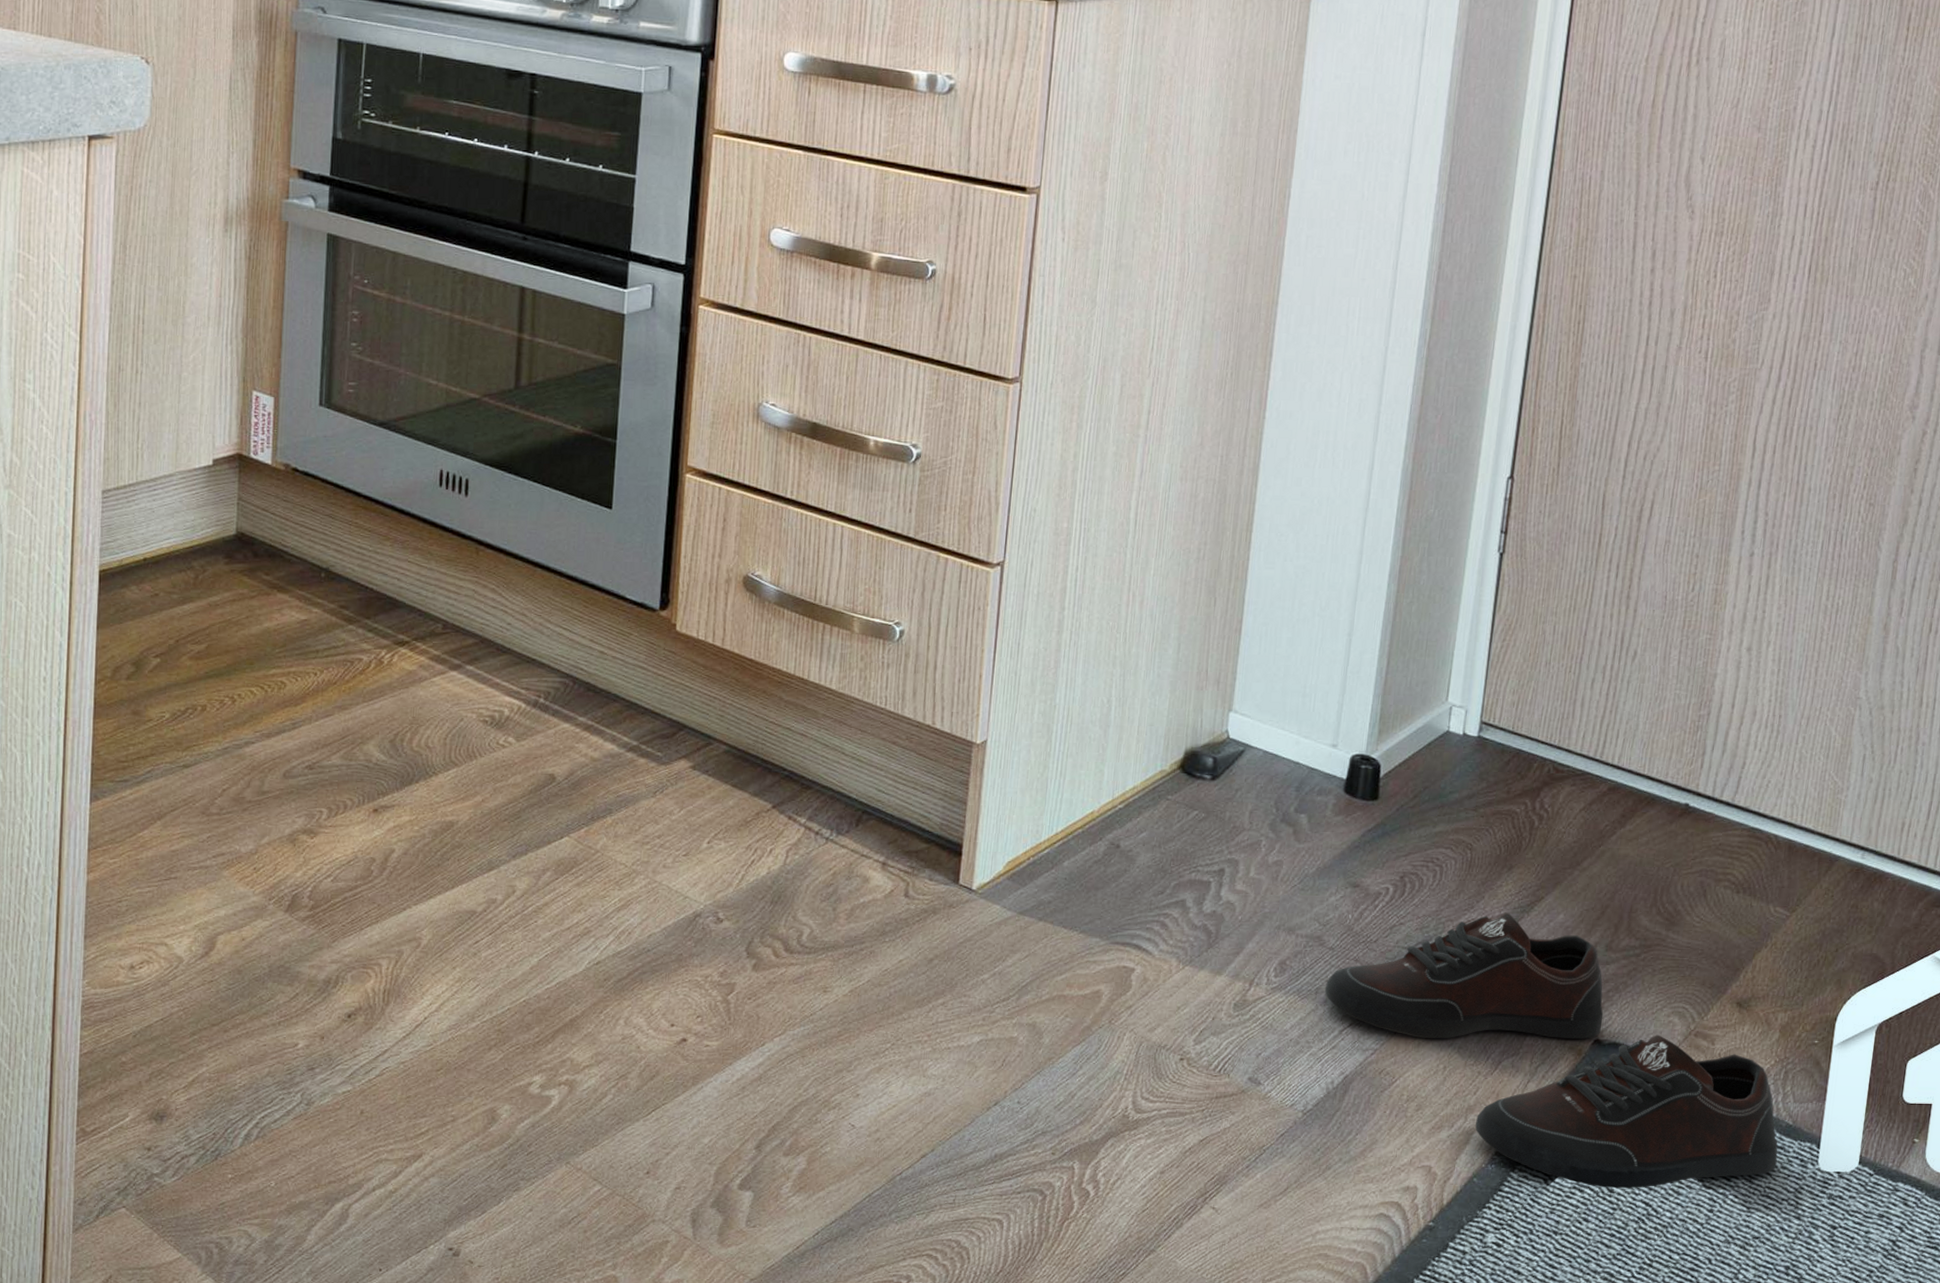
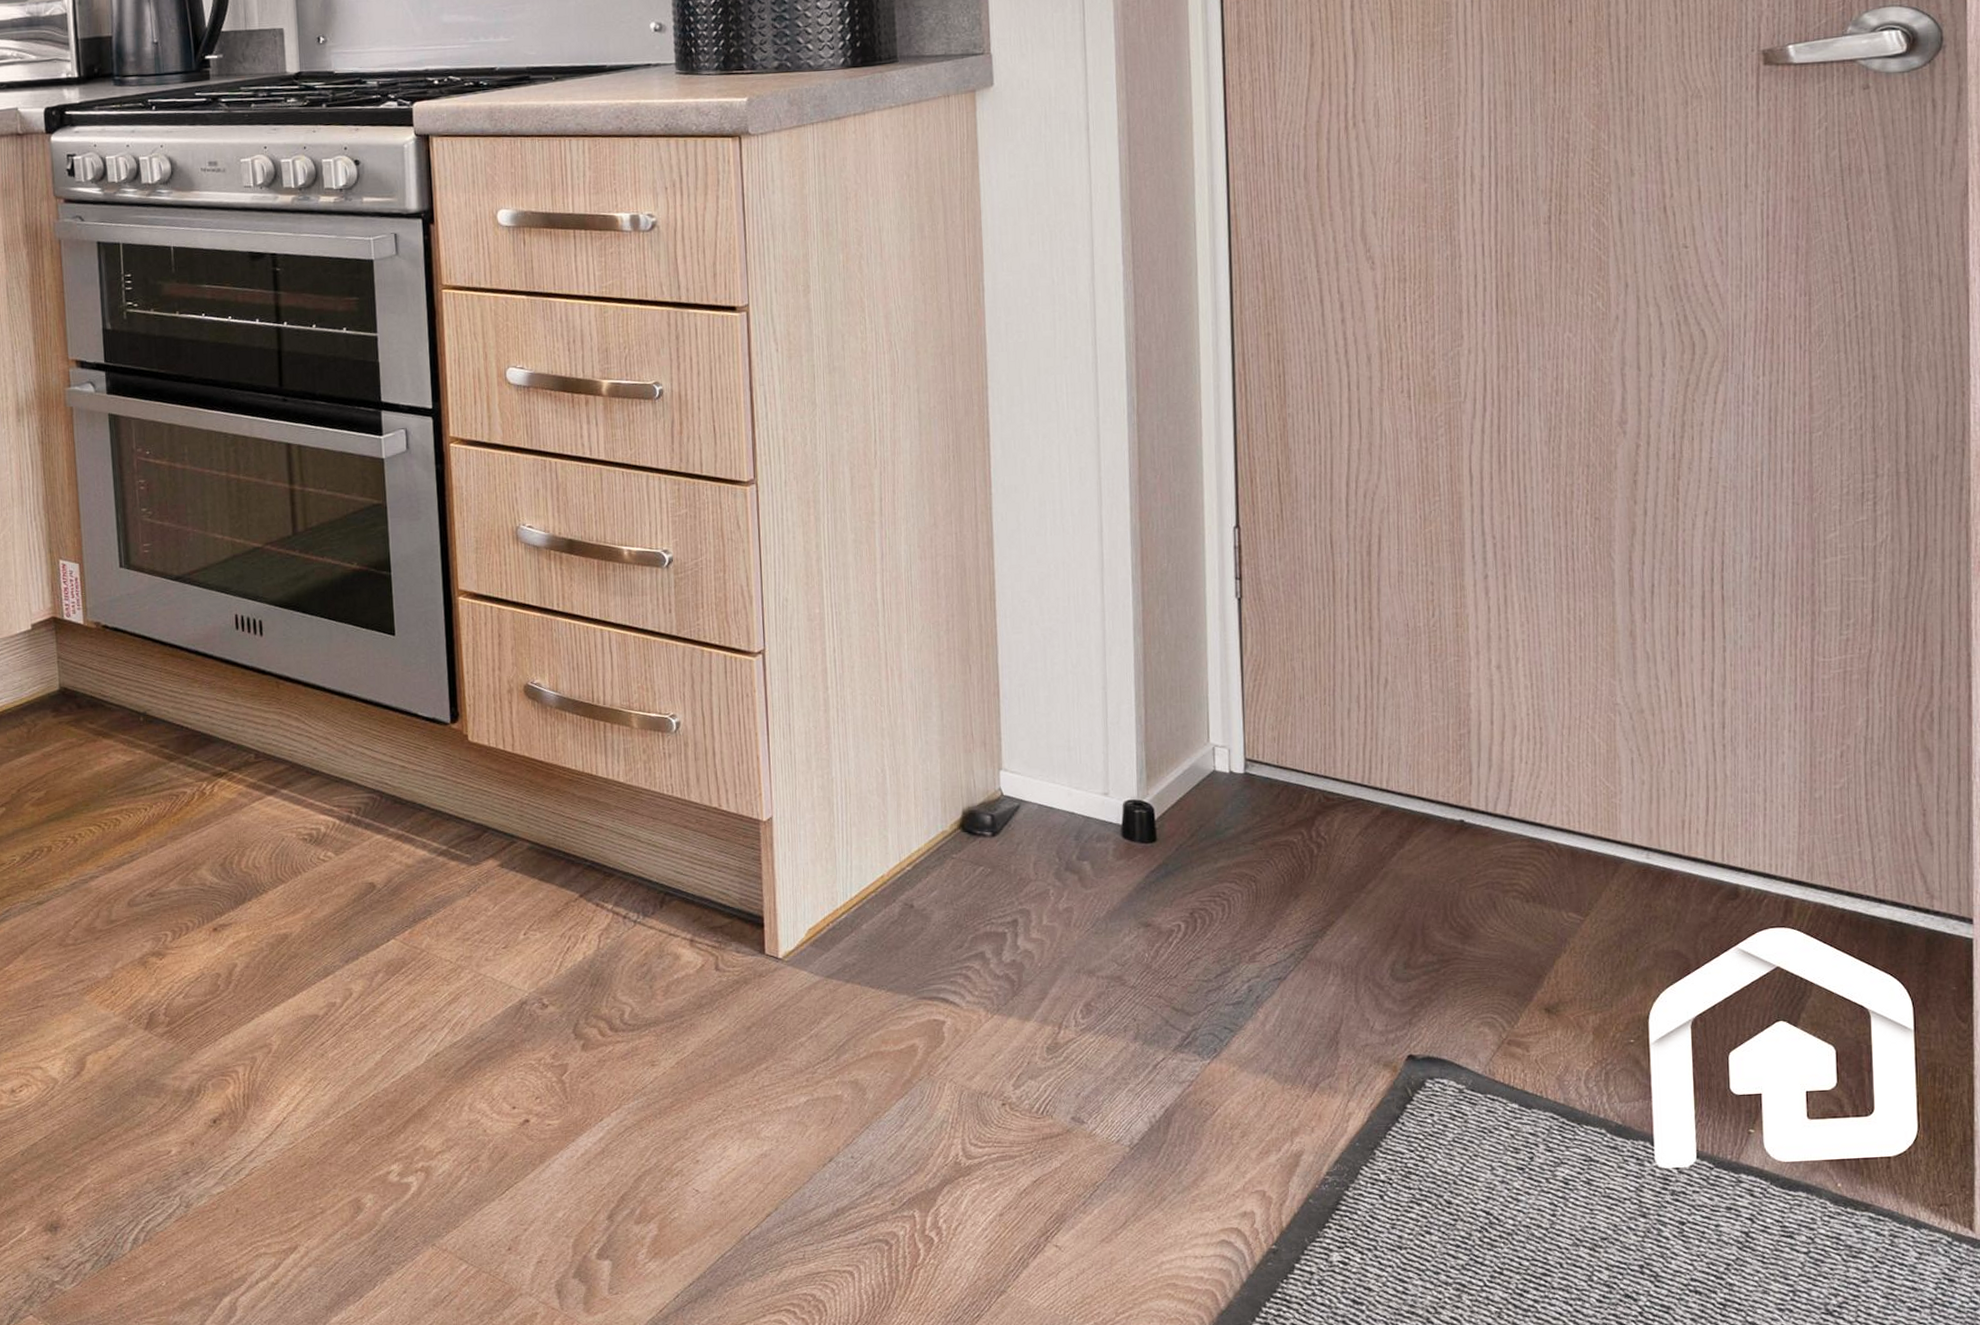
shoe: present [1324,912,1778,1189] -> none [1132,939,1613,1200]

